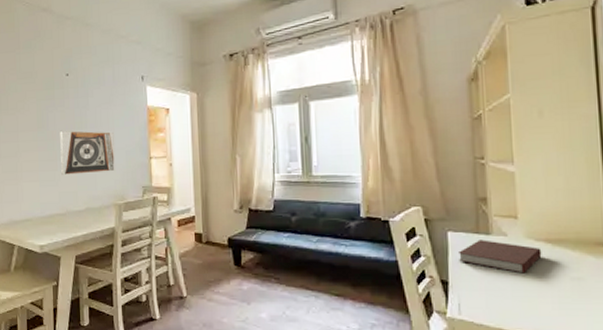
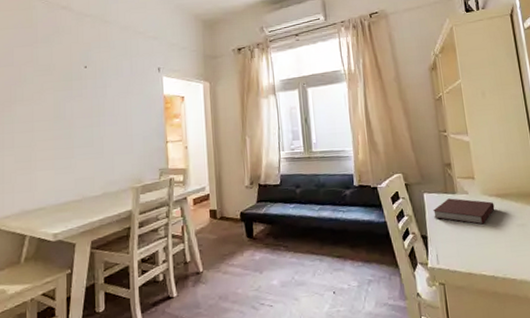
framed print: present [60,130,115,175] -> none [77,119,132,162]

